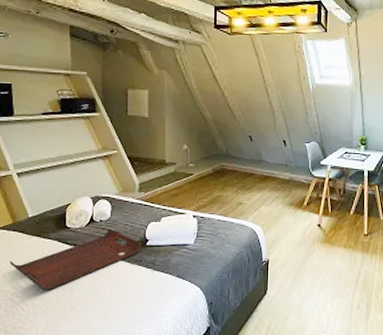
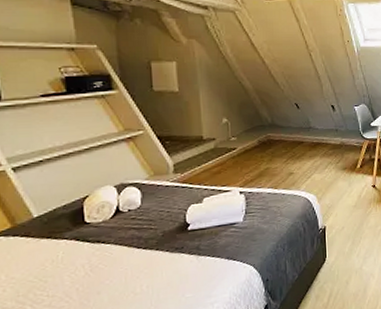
serving tray: present [9,229,142,290] -> none [10,218,182,299]

